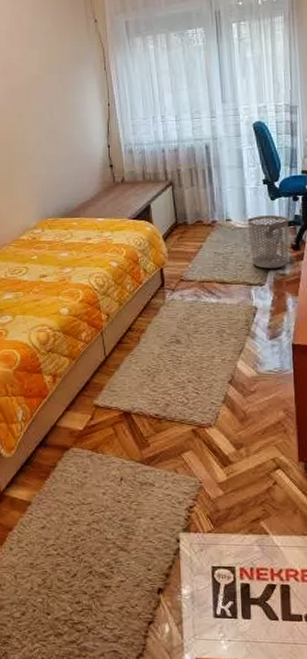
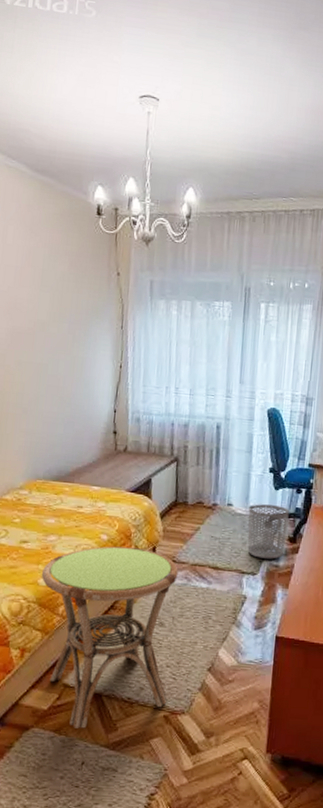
side table: none [62,271,192,446] -> present [41,546,178,729]

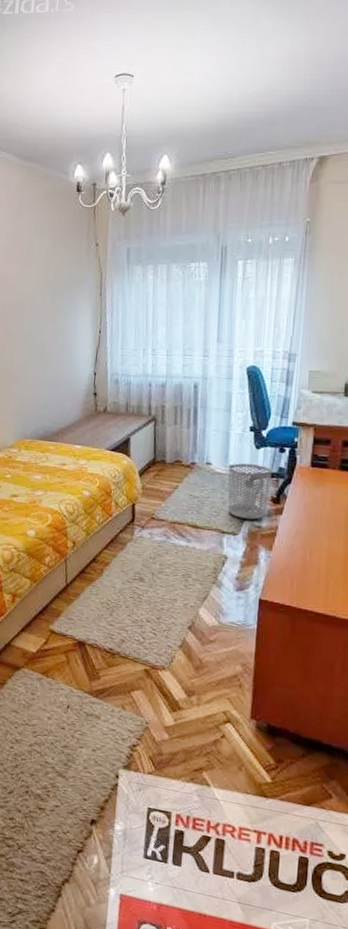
side table: present [41,546,178,729] -> none [29,502,157,674]

